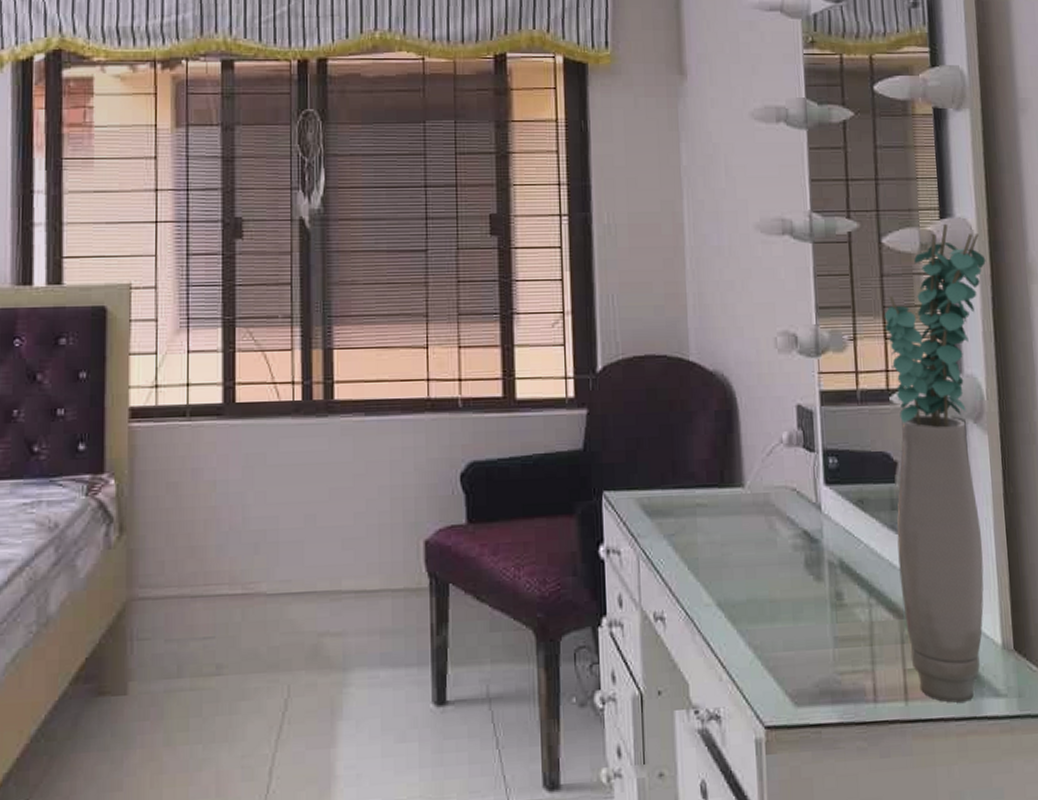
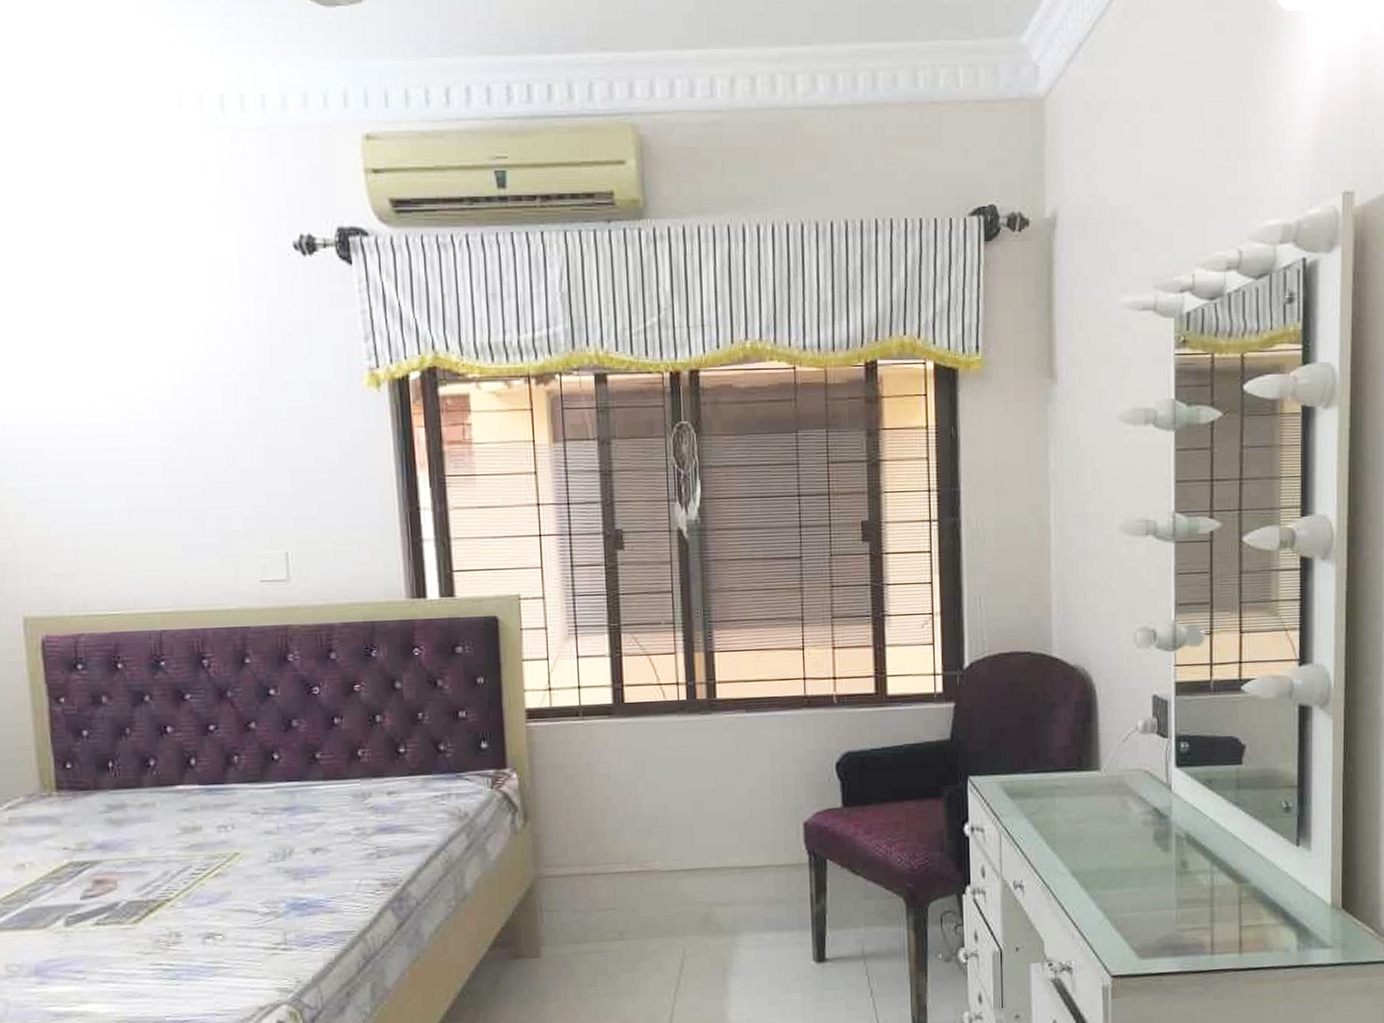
vase: present [884,223,986,703] -> none [1240,521,1343,954]

